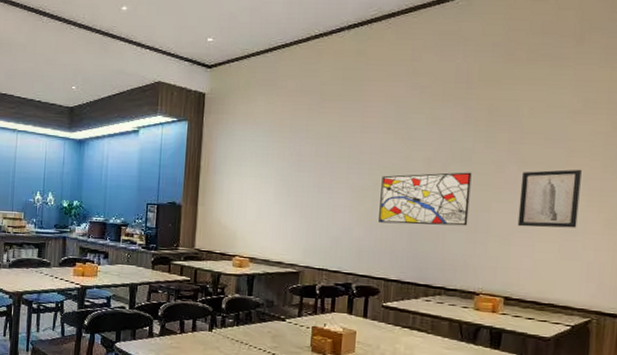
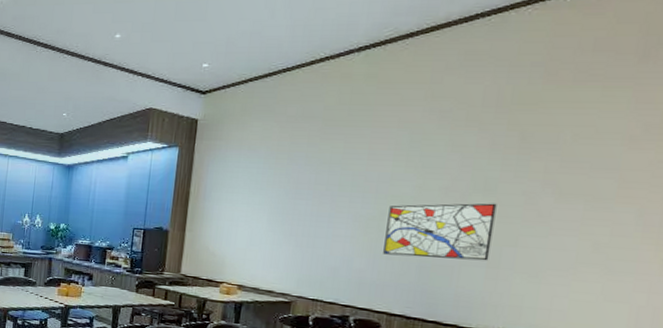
wall art: present [517,169,582,228] -> none [550,202,637,268]

